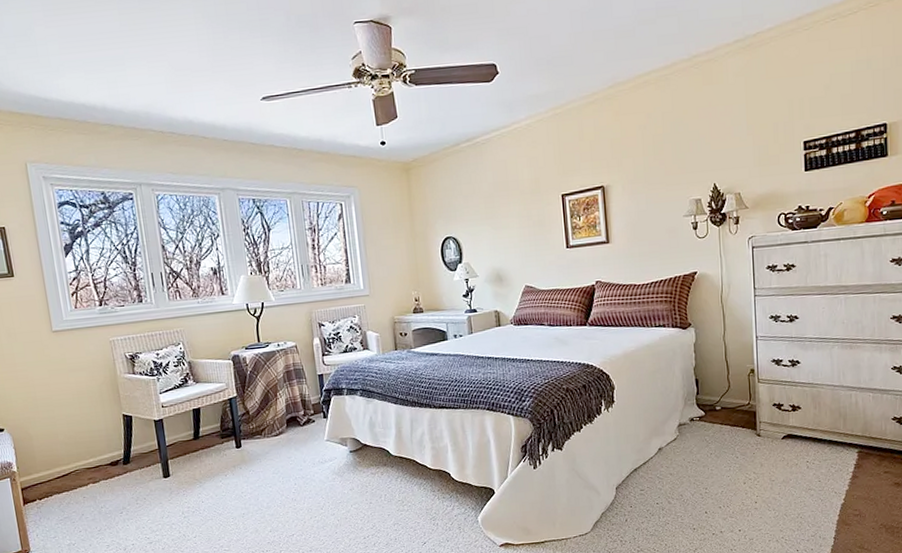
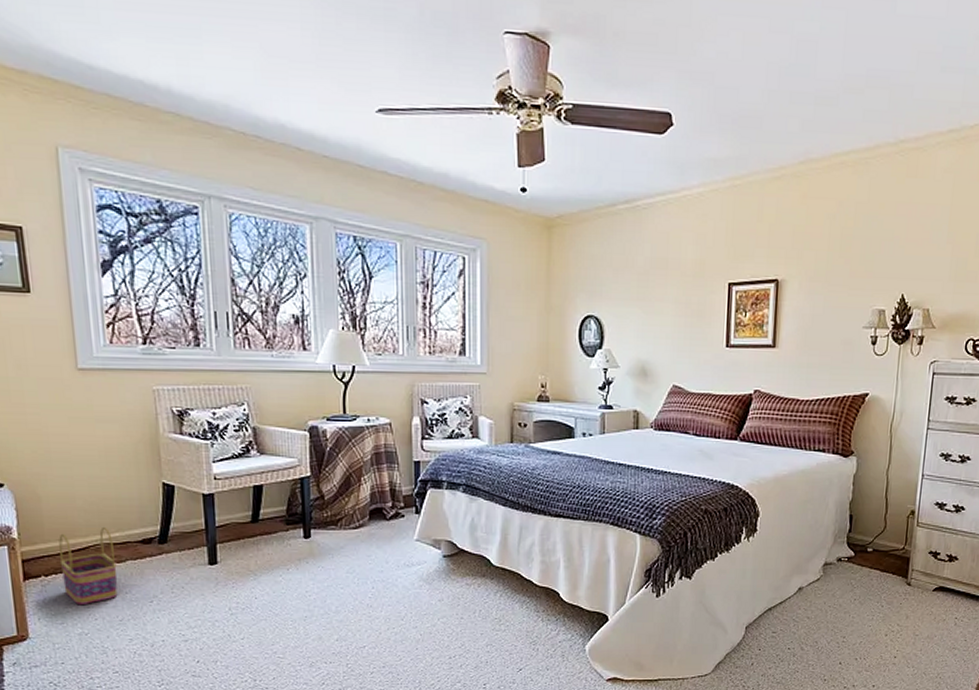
basket: none [47,455,95,521] -> present [59,526,118,606]

